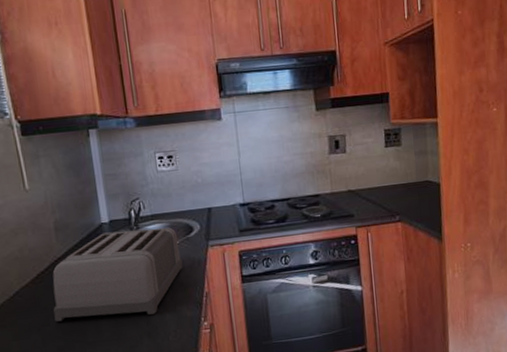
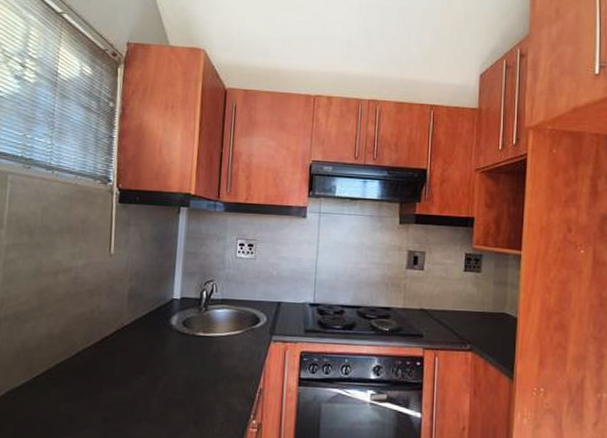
toaster: present [52,227,183,322] -> none [108,309,243,401]

